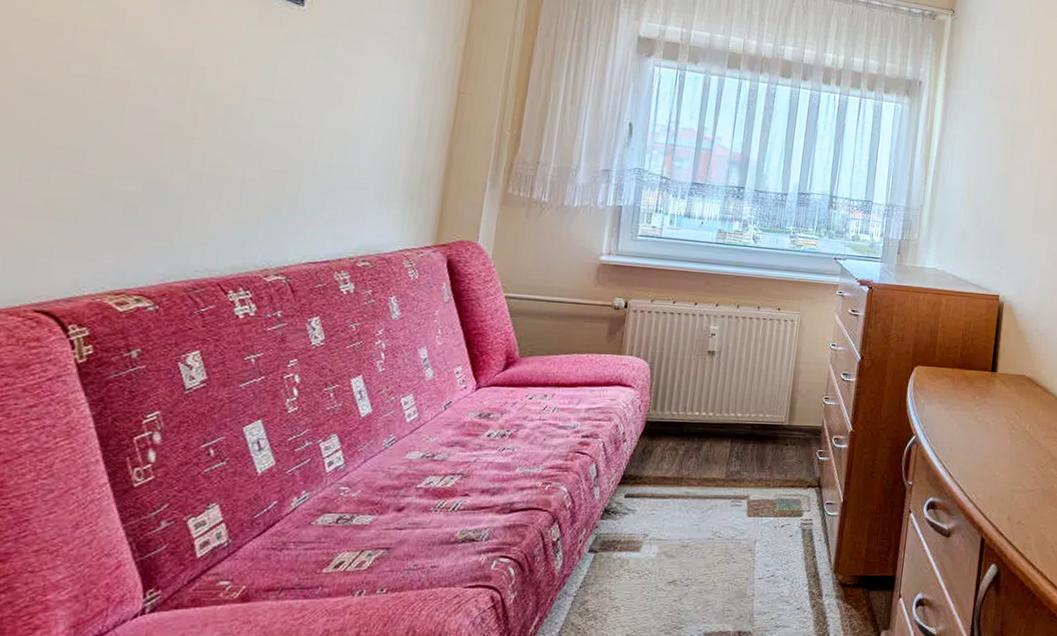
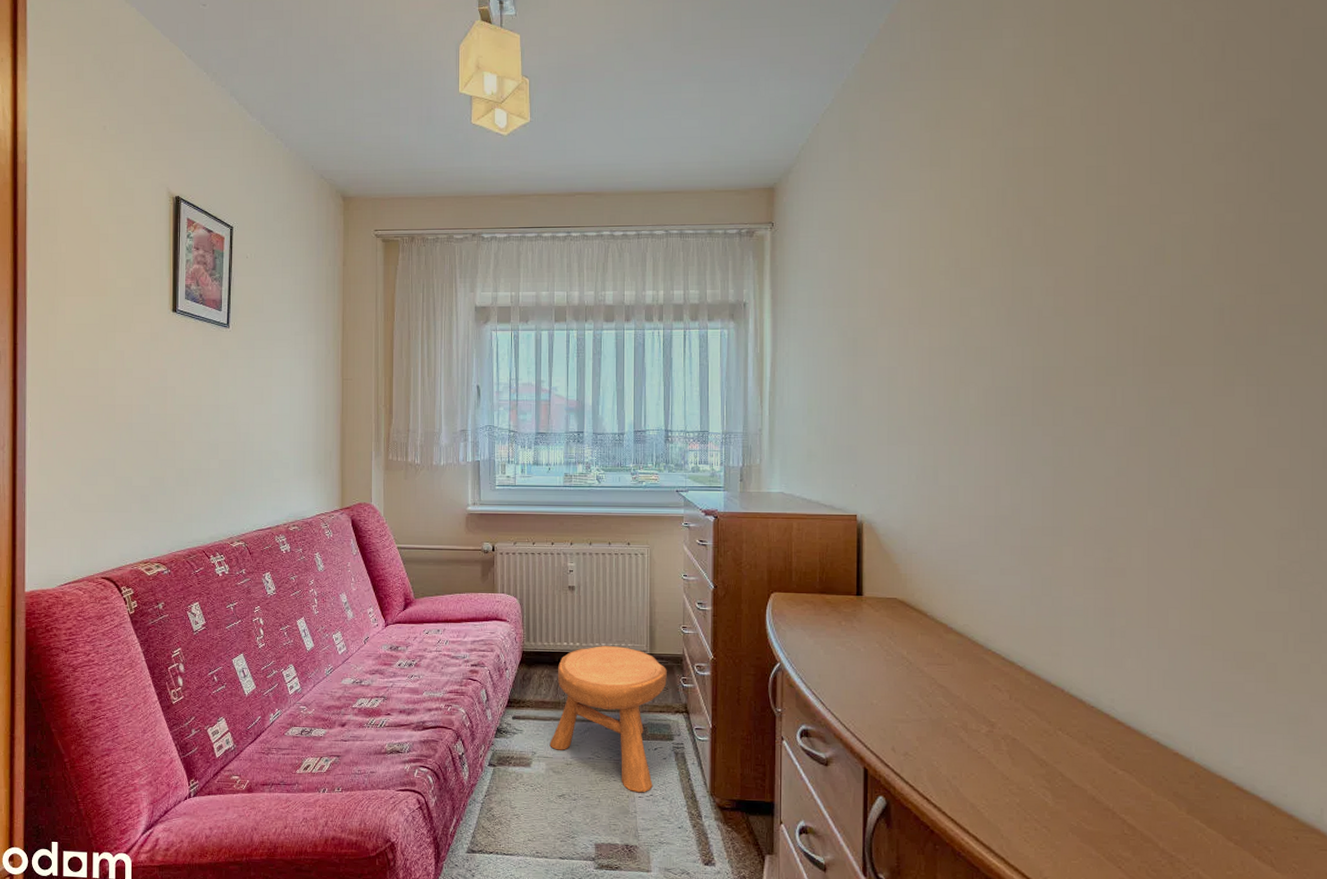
stool: none [665,415,804,574] -> present [549,645,667,793]

